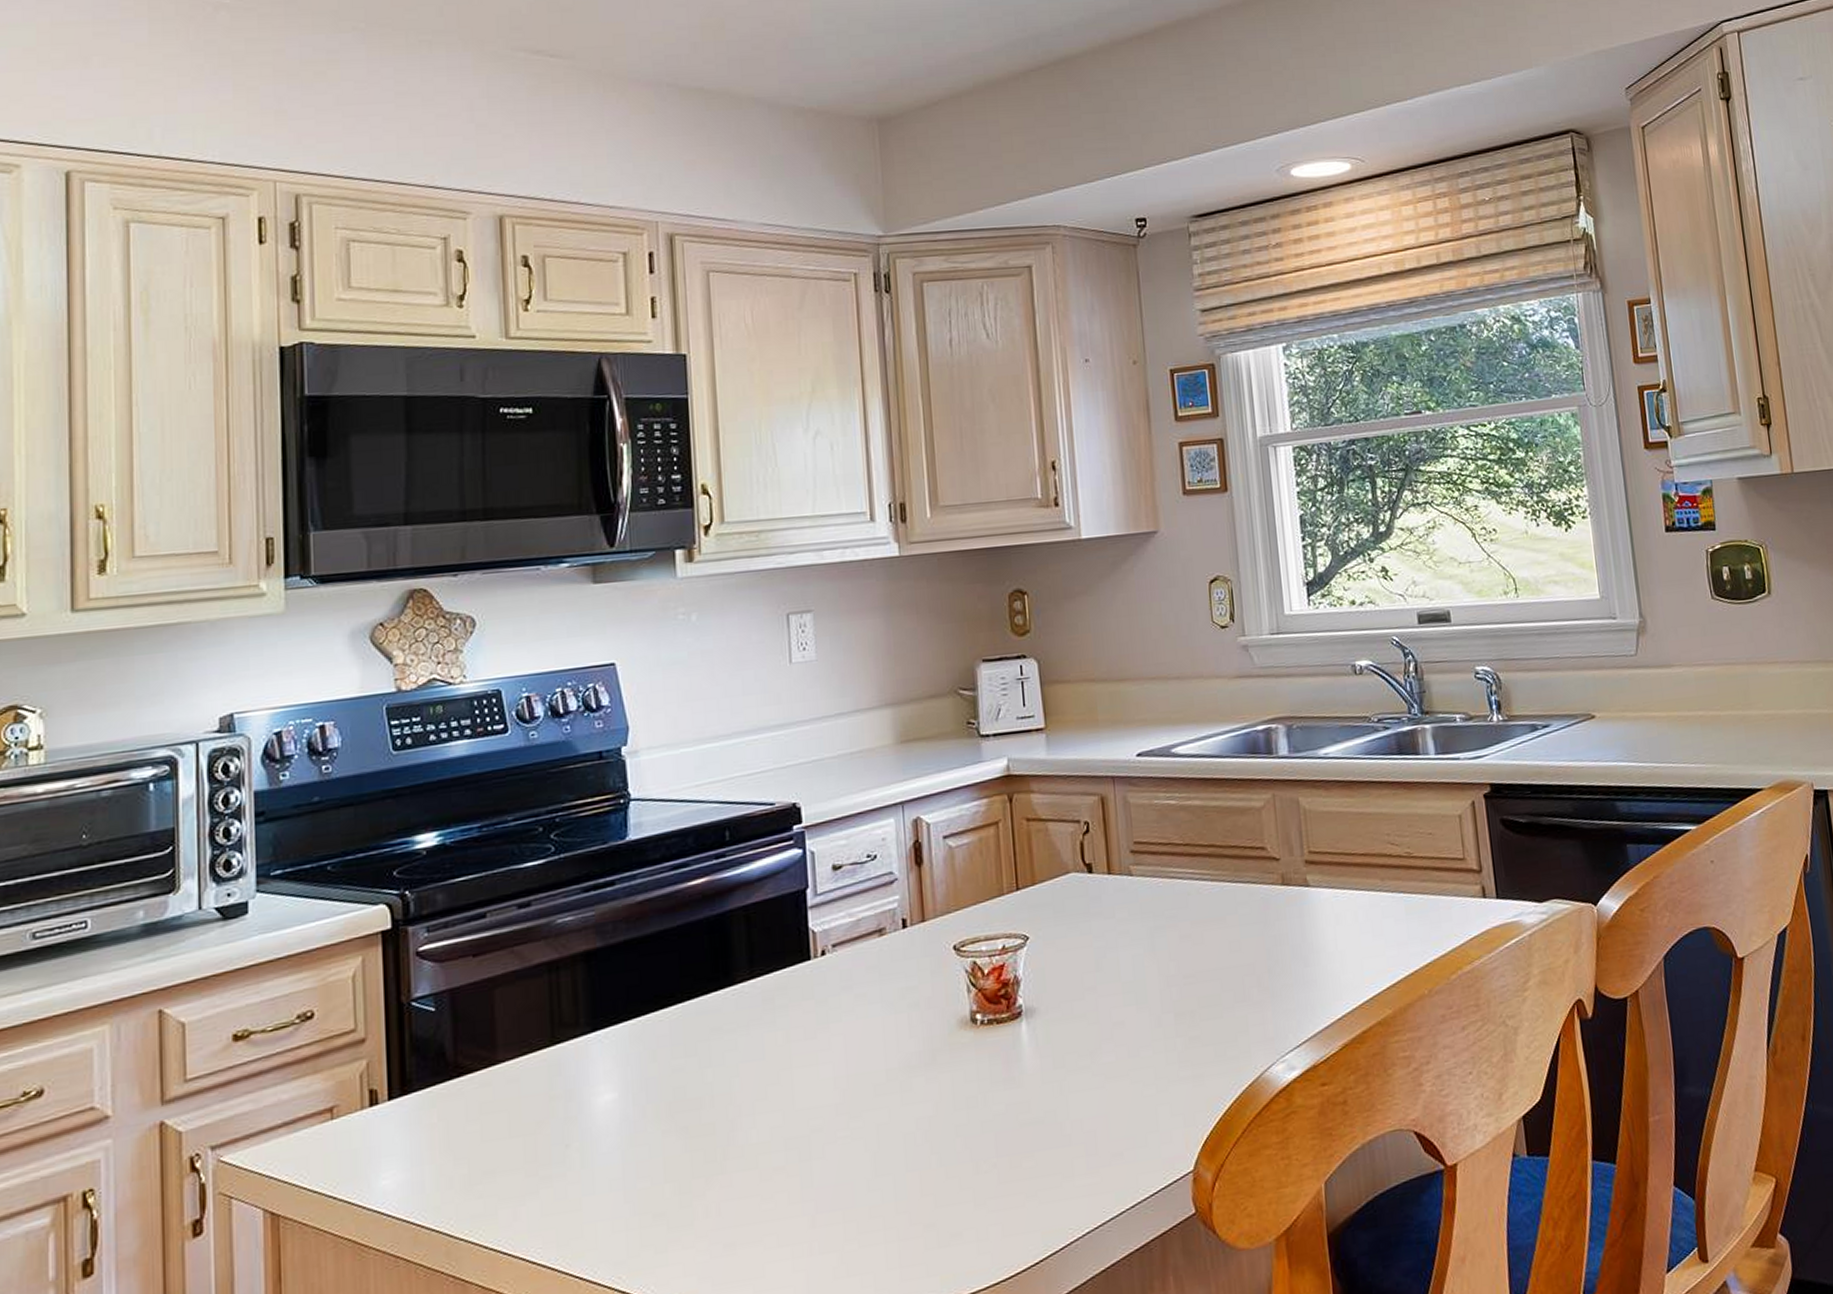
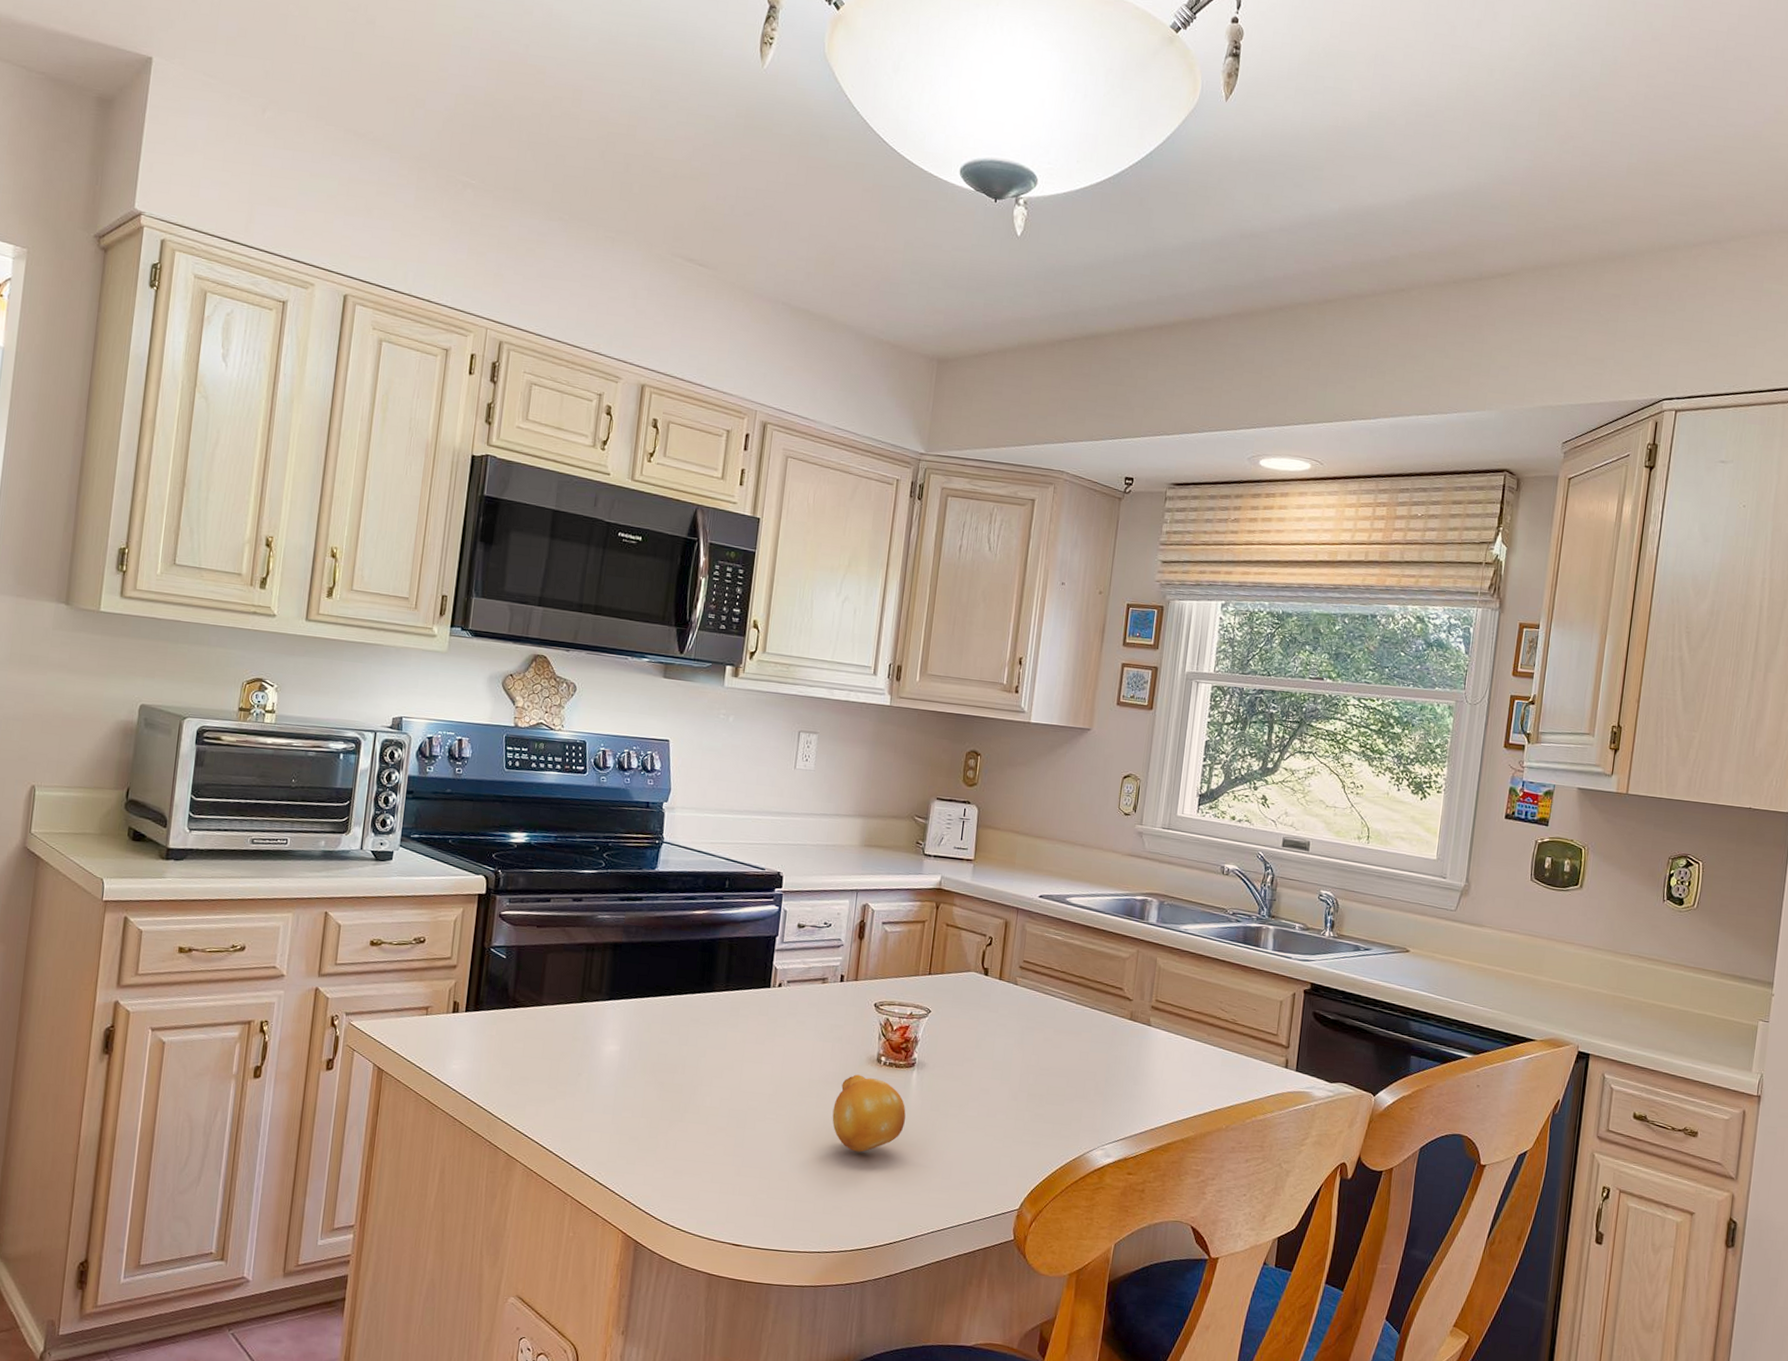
fruit: none [925,1045,1024,1152] -> present [832,1074,906,1153]

